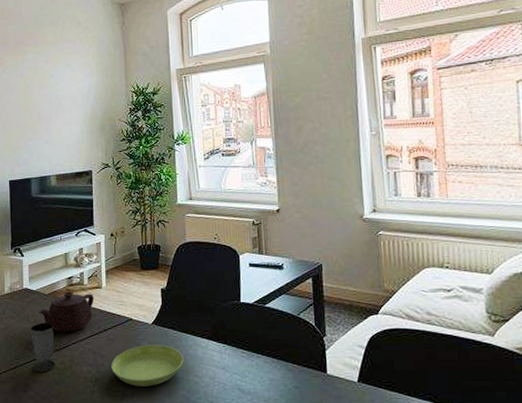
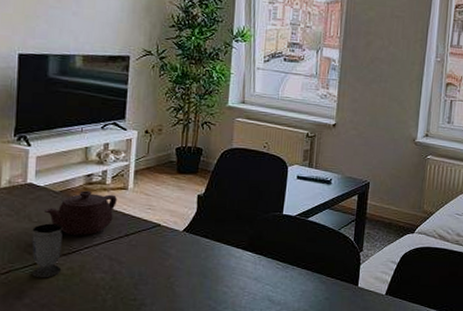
saucer: present [111,345,184,386] -> none [130,252,214,296]

